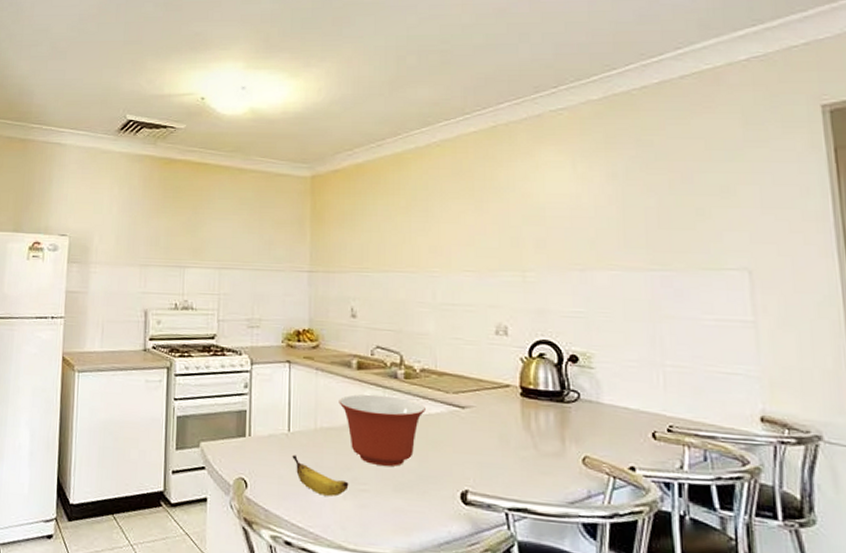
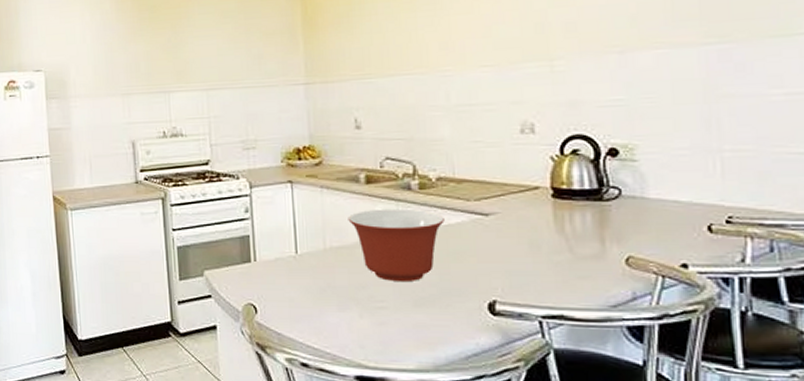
banana: present [292,455,349,497] -> none [302,277,365,316]

